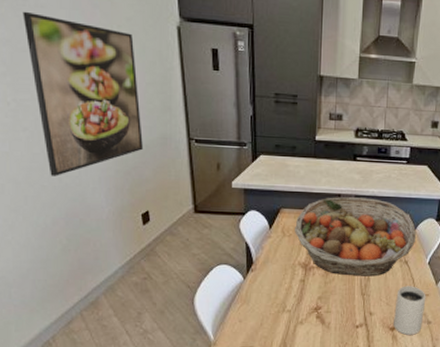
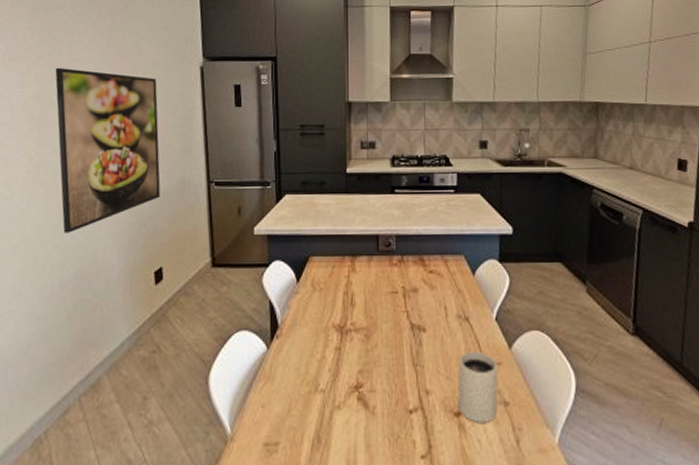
fruit basket: present [295,196,417,277] -> none [327,237,477,340]

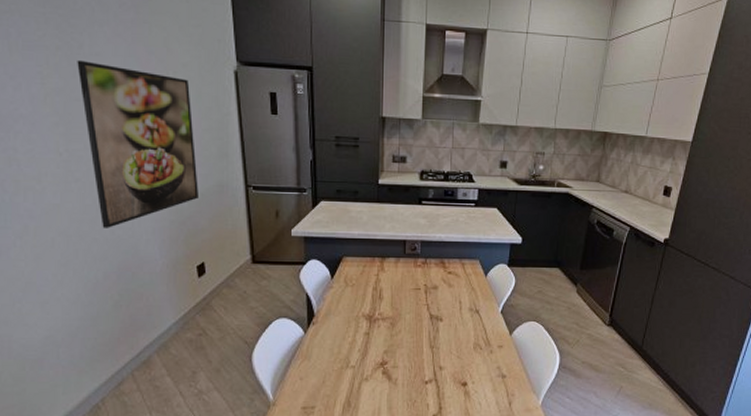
mug: present [458,351,499,423] -> none [466,337,500,391]

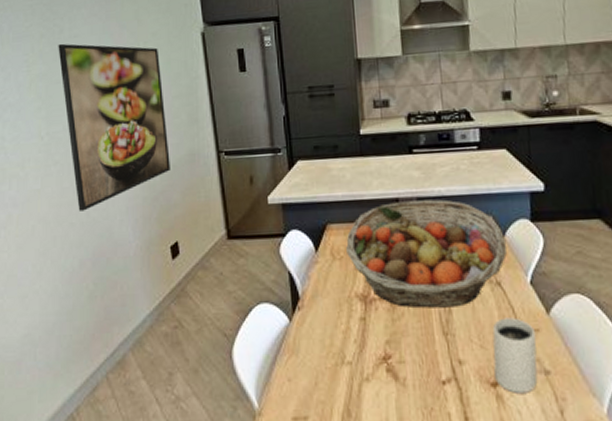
fruit basket: none [358,242,488,328] -> present [346,199,507,308]
mug: none [466,337,500,391] -> present [492,317,538,393]

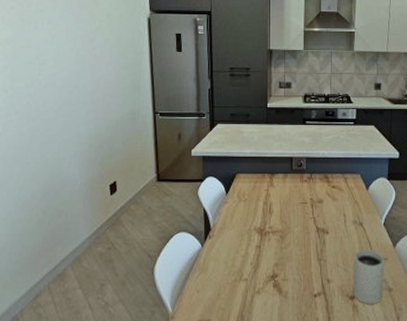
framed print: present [58,43,170,211] -> none [25,15,115,153]
fruit basket: present [346,199,507,308] -> none [250,159,369,240]

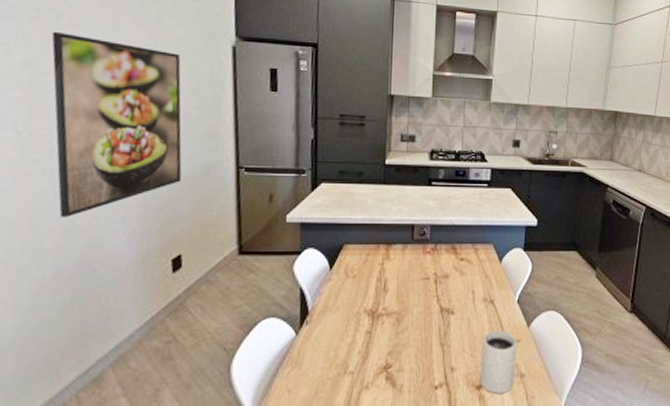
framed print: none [25,15,115,153] -> present [51,31,182,217]

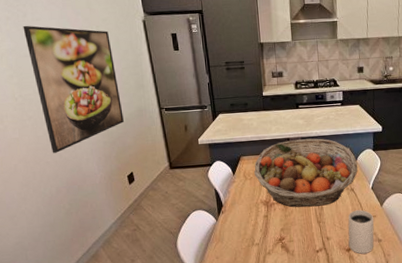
fruit basket: none [360,226,503,323] -> present [254,138,358,208]

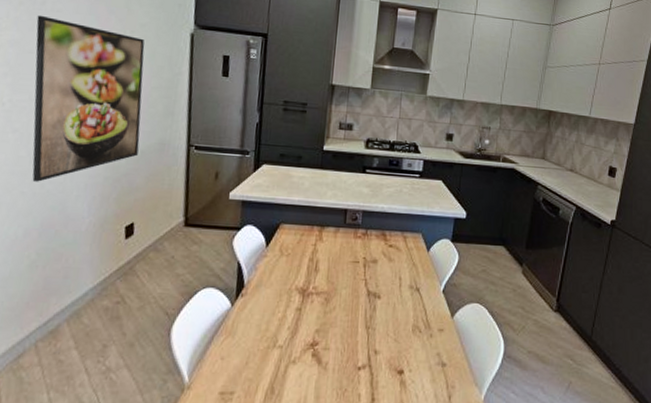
fruit basket: present [254,138,358,208] -> none [294,212,430,306]
mug: present [348,209,374,254] -> none [402,318,440,381]

